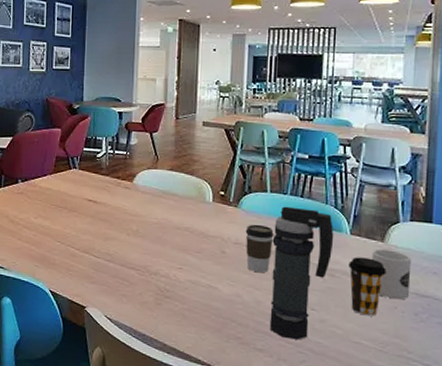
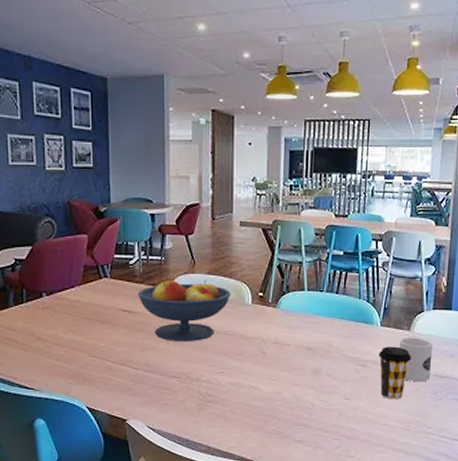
fruit bowl: none [103,174,192,235] -> present [138,279,231,341]
coffee cup: present [245,224,274,273] -> none [284,323,311,370]
smoke grenade: present [269,206,334,340] -> none [308,303,366,428]

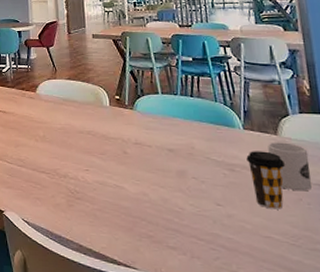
fruit bowl: present [138,279,231,341] -> none [10,84,90,140]

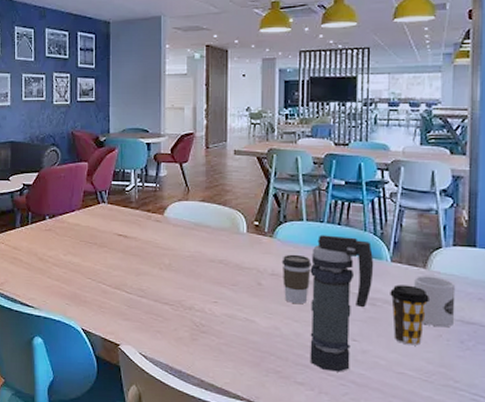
coffee cup: none [143,124,171,171] -> present [282,254,311,305]
smoke grenade: none [169,106,229,236] -> present [310,235,374,372]

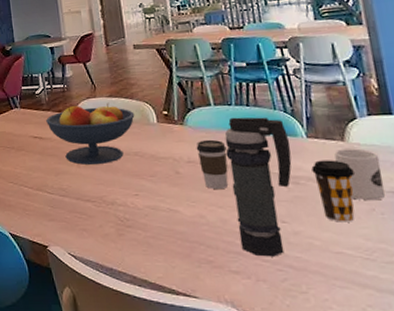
fruit bowl: none [133,207,225,269] -> present [46,102,135,165]

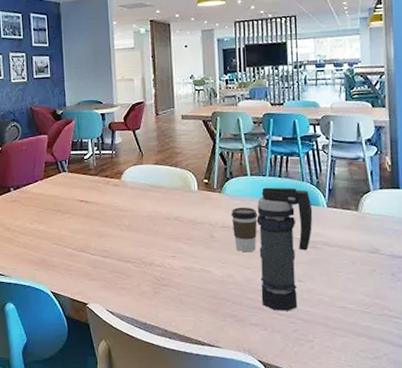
fruit bowl: present [46,102,135,165] -> none [93,169,178,228]
coffee cup: present [311,160,355,222] -> none [328,227,363,281]
mug: present [334,148,385,201] -> none [348,217,385,263]

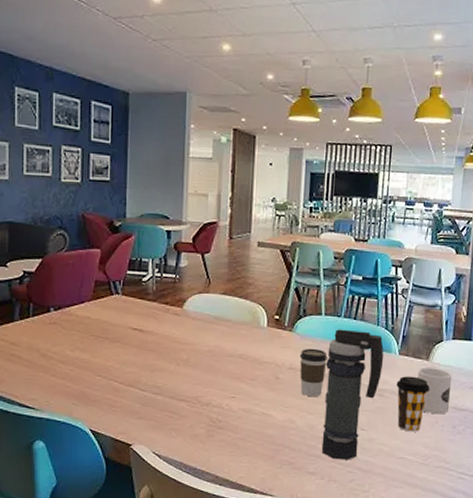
coffee cup: none [328,227,363,281] -> present [396,376,430,432]
mug: none [348,217,385,263] -> present [417,367,452,415]

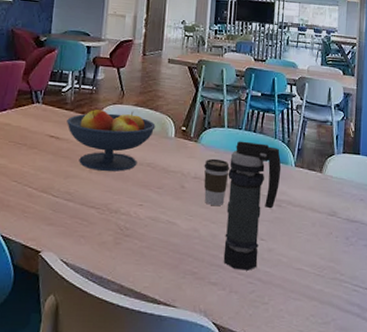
fruit bowl: none [150,299,246,364] -> present [67,109,156,172]
coffee cup: present [396,376,430,432] -> none [293,187,324,243]
mug: present [417,367,452,415] -> none [312,179,344,226]

